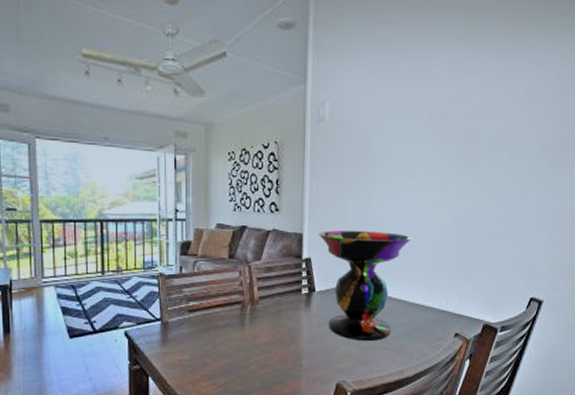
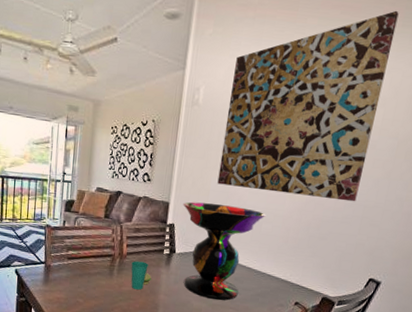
cup: none [265,305,290,340] -> present [131,261,152,290]
wall art: none [354,10,524,215] -> present [217,10,399,202]

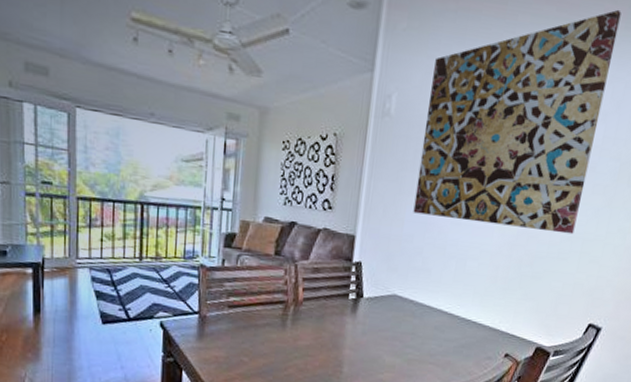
cup: present [131,261,152,290] -> none [308,308,334,344]
decorative bowl: present [183,201,266,301] -> none [372,234,472,355]

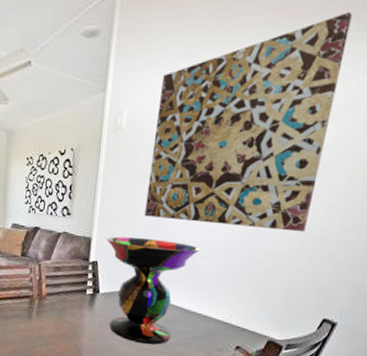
decorative bowl: none [372,234,472,355] -> present [106,236,201,345]

